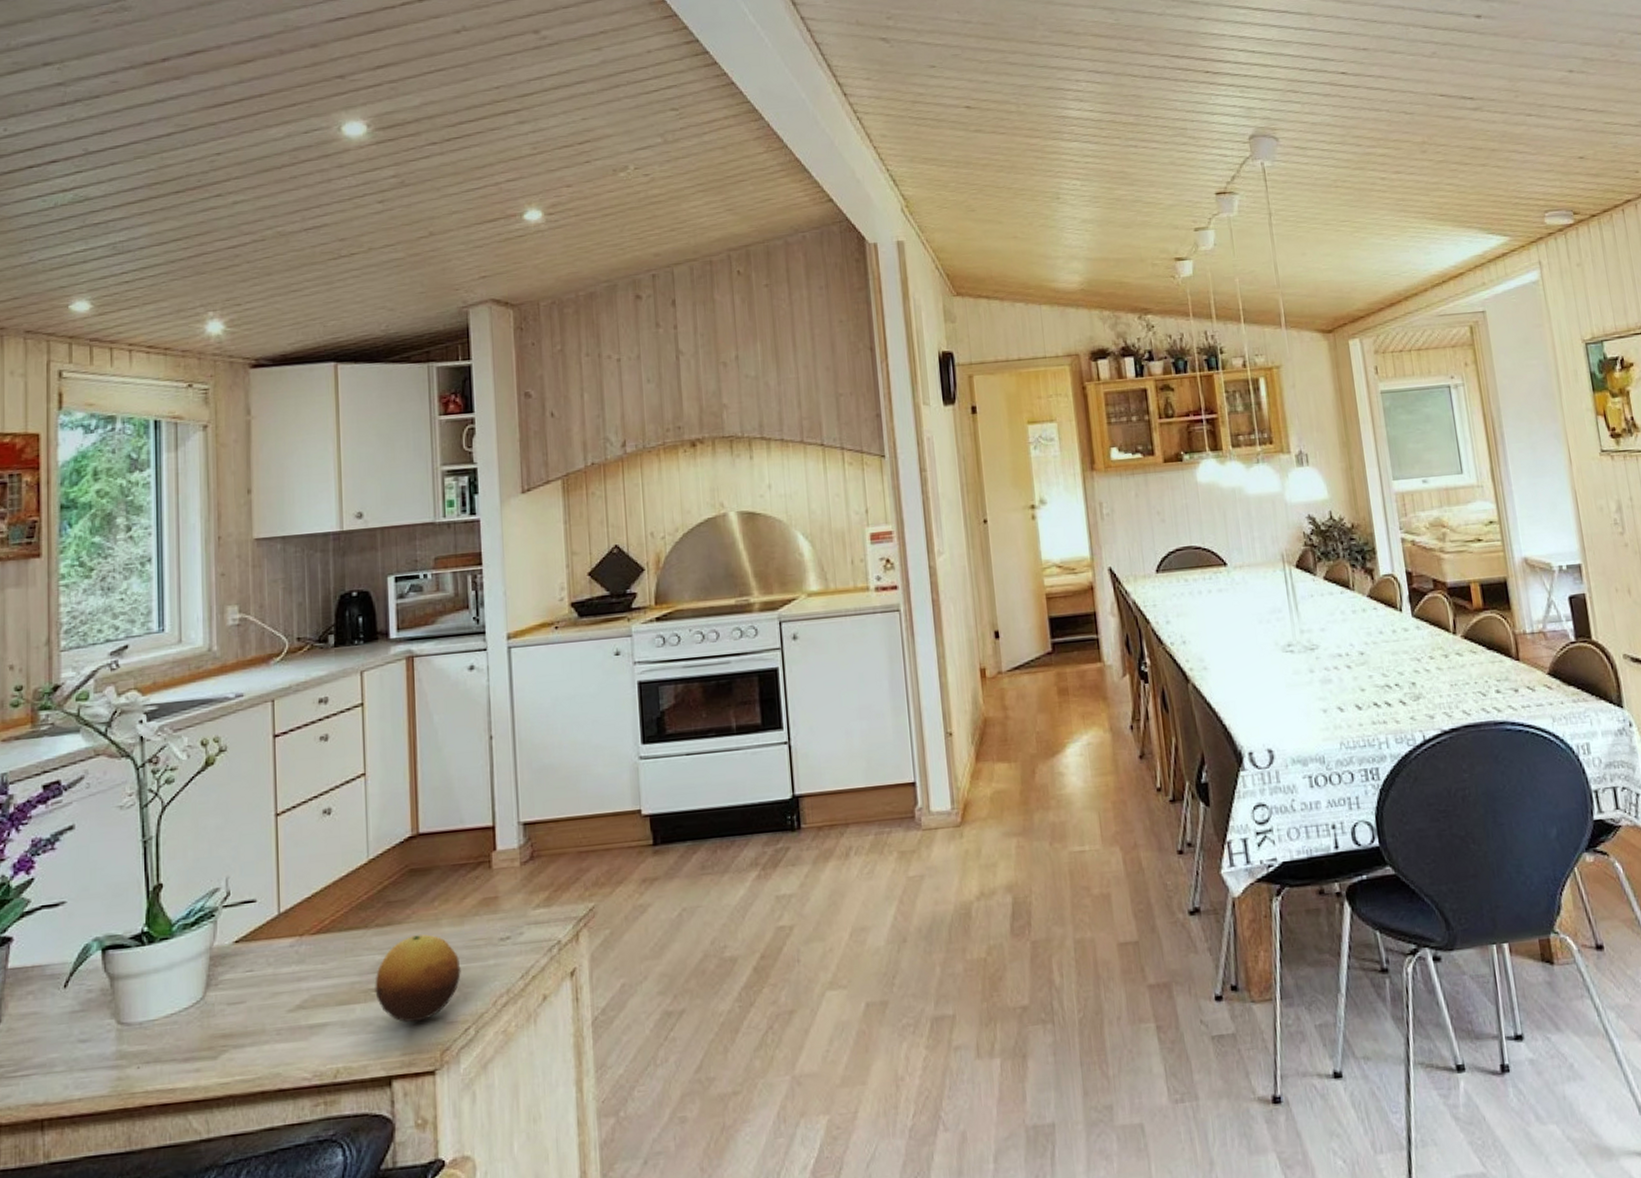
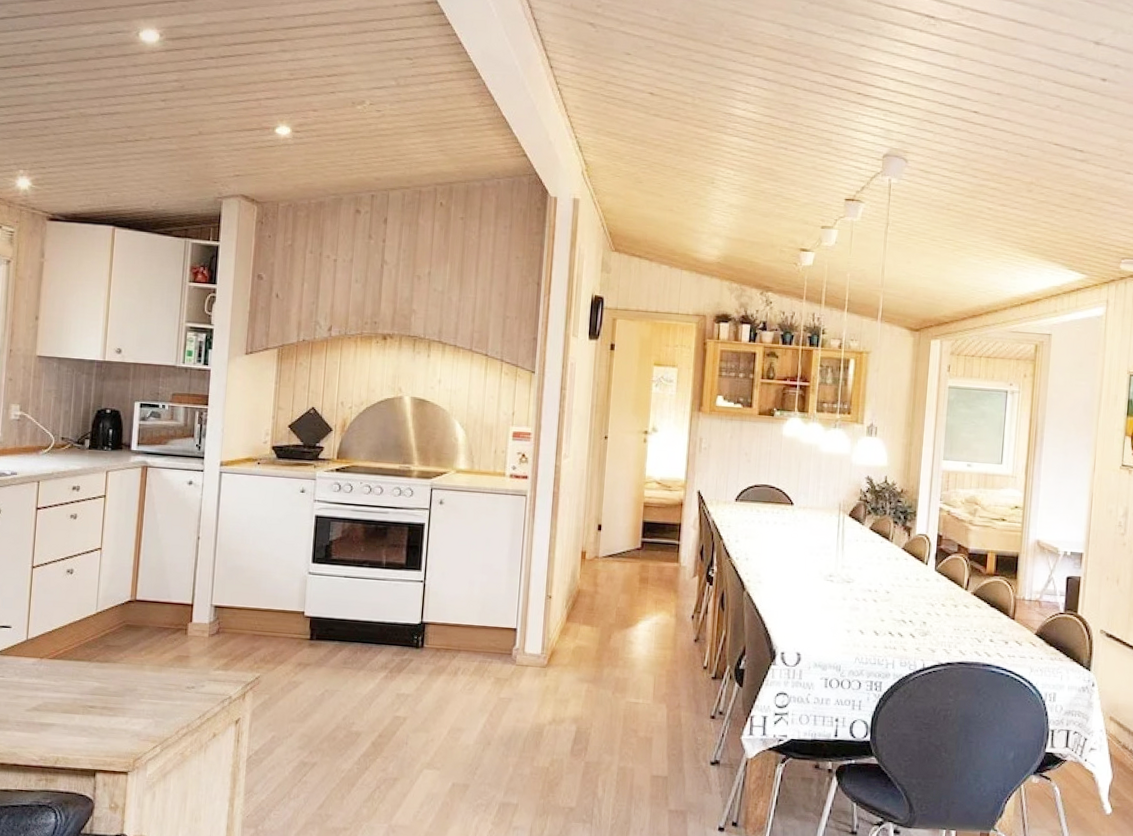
fruit: present [375,934,461,1023] -> none [91,673,156,735]

